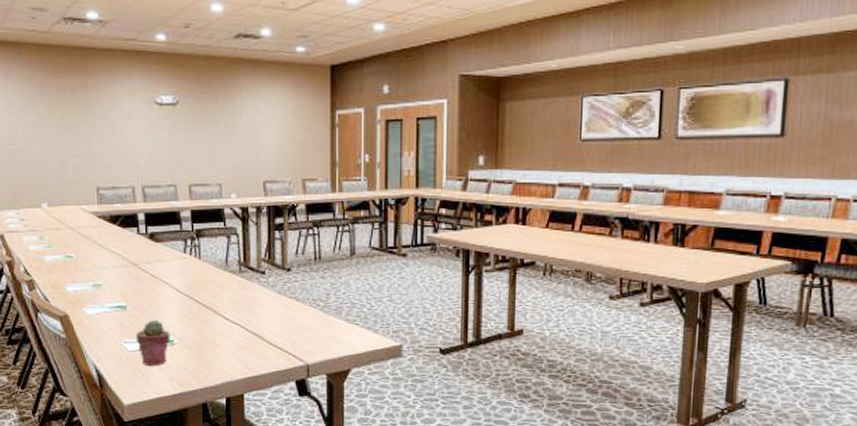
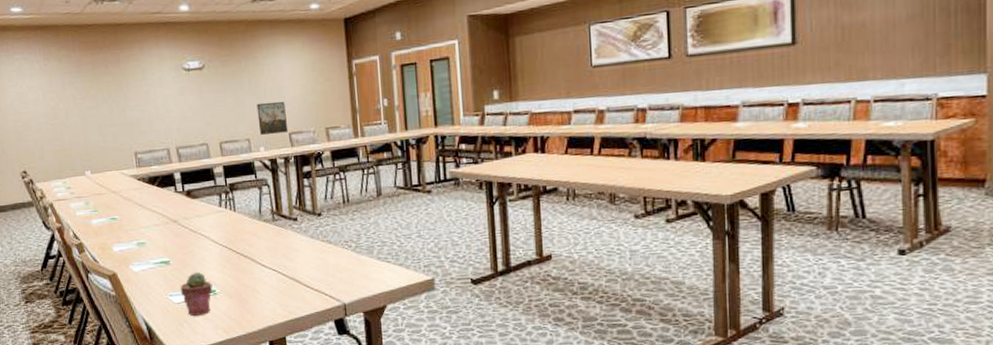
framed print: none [231,146,263,180] -> present [256,101,289,135]

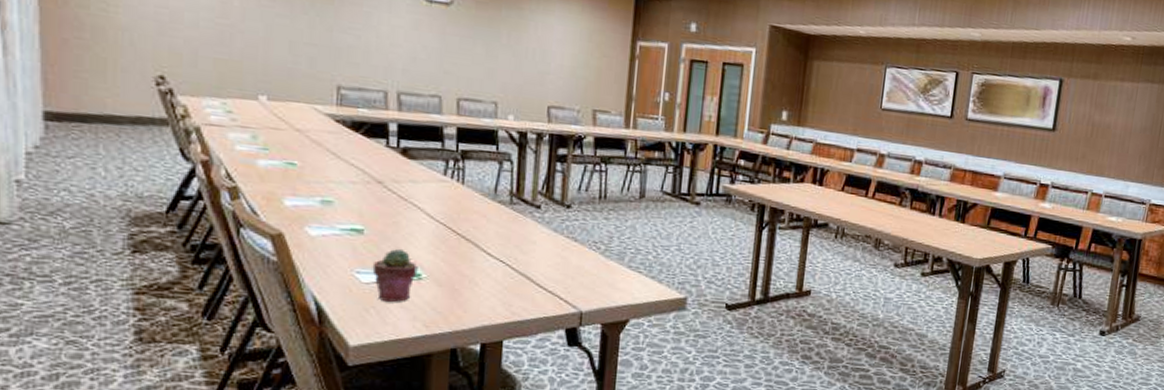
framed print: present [256,101,289,135] -> none [511,62,549,105]

